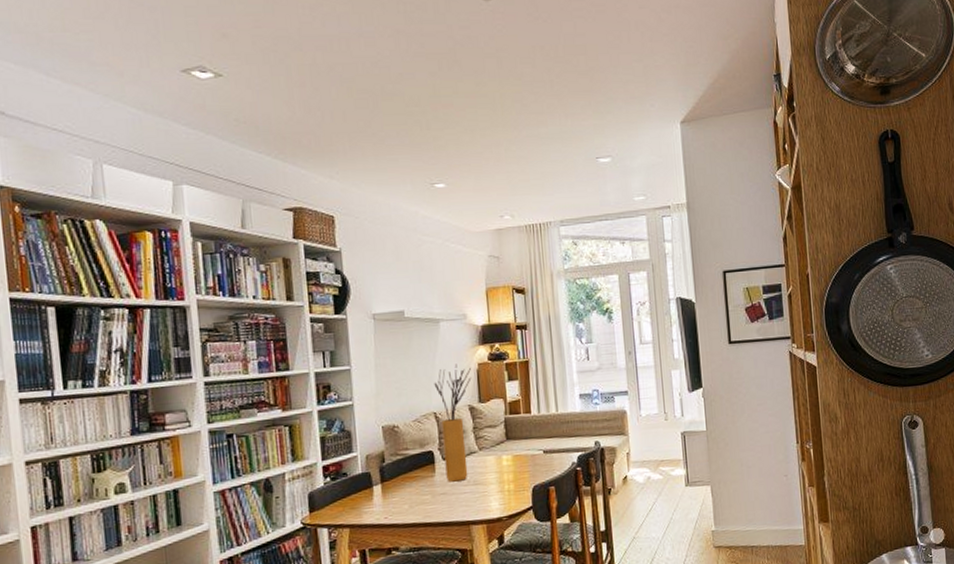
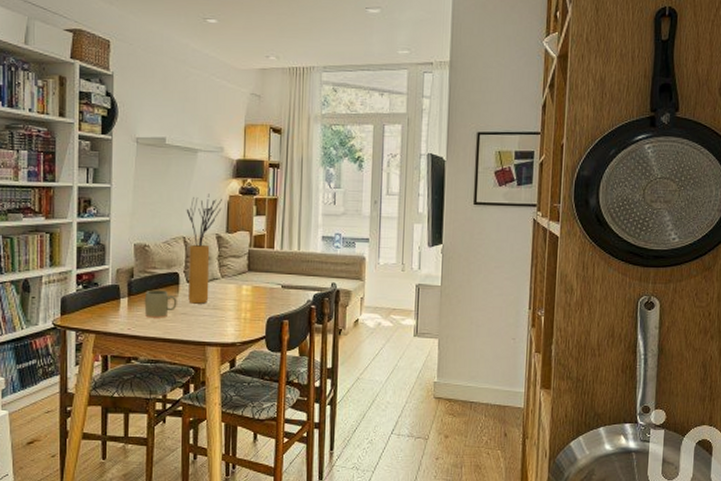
mug: none [399,471,435,503] -> present [144,289,177,318]

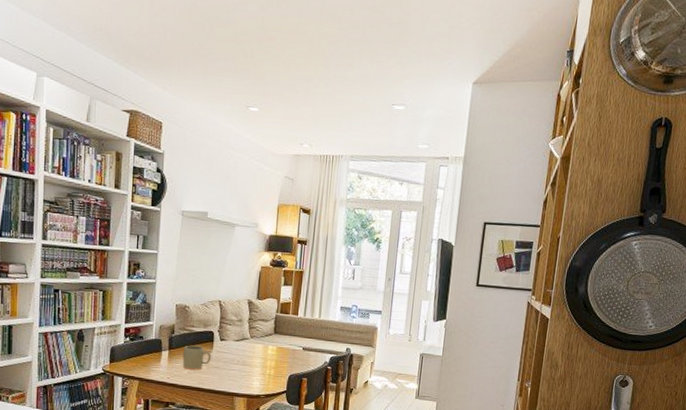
vase: present [186,194,222,304] -> none [221,264,255,360]

